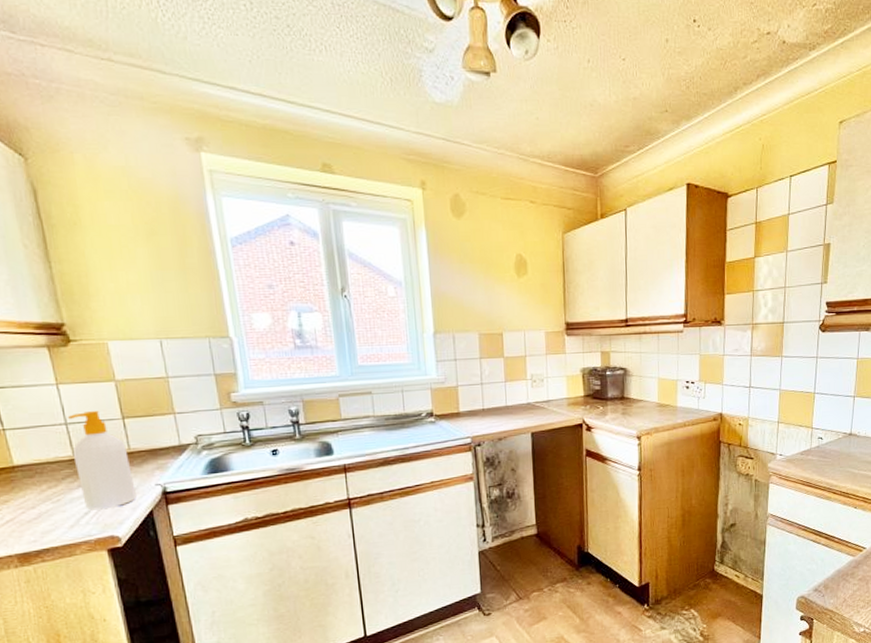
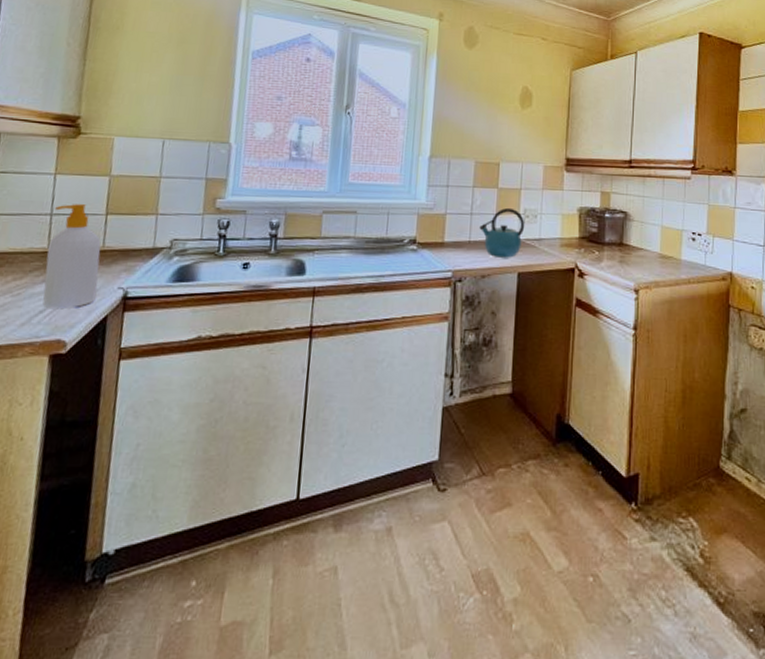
kettle: none [491,374,534,422] -> present [479,207,525,259]

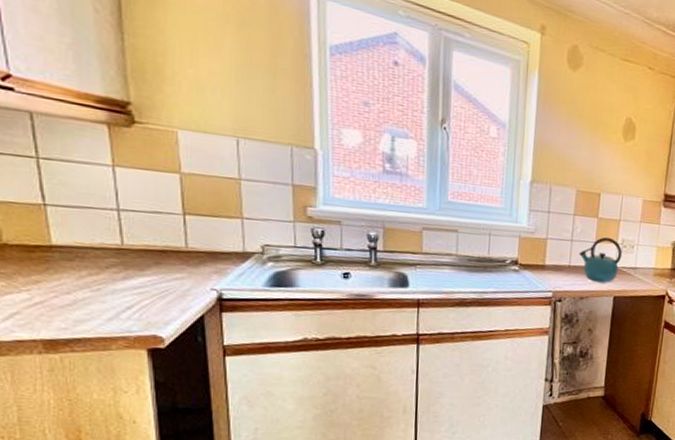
soap bottle: present [42,204,101,310] -> none [121,200,188,307]

